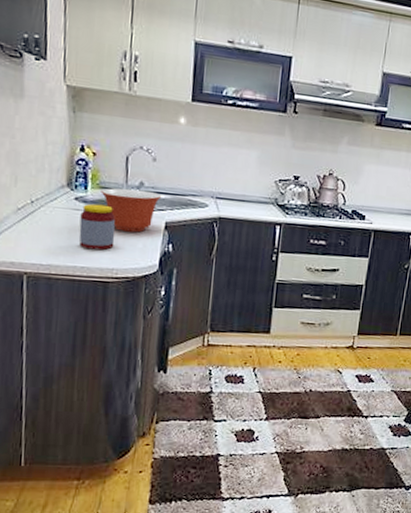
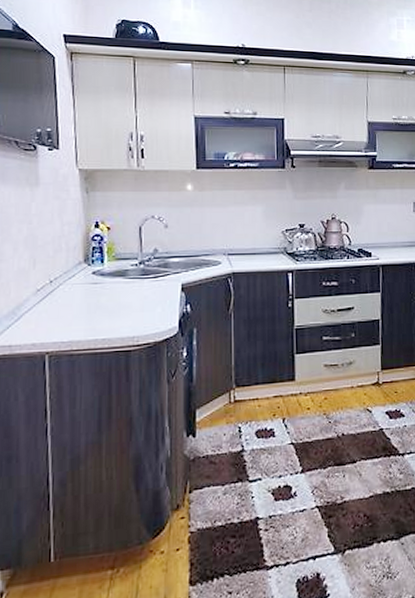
jar: present [79,203,115,251] -> none [98,275,134,321]
mixing bowl: present [101,188,162,233] -> none [117,256,176,298]

